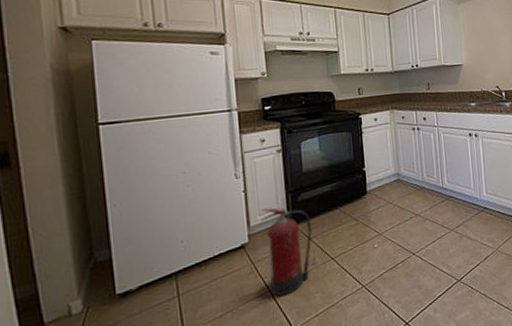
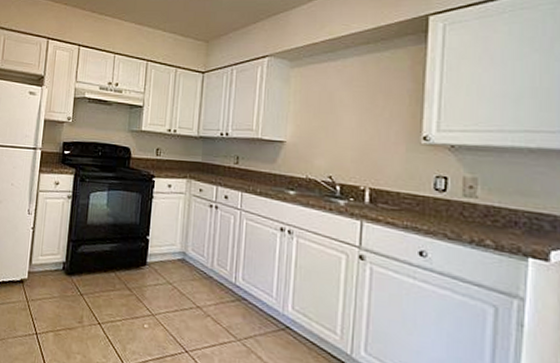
fire extinguisher: present [260,208,312,297] -> none [38,250,85,345]

